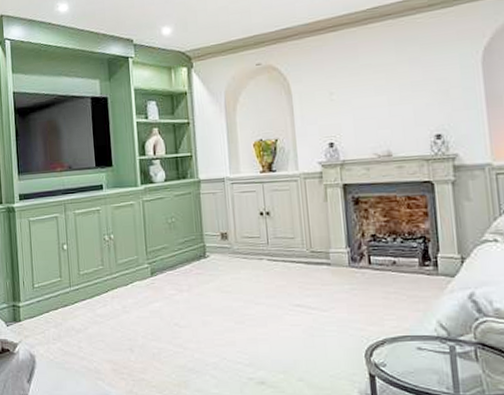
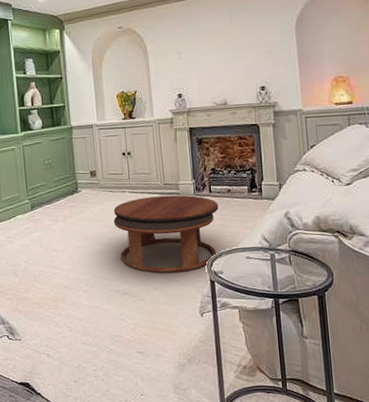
coffee table: none [248,265,381,361] -> present [113,195,219,273]

